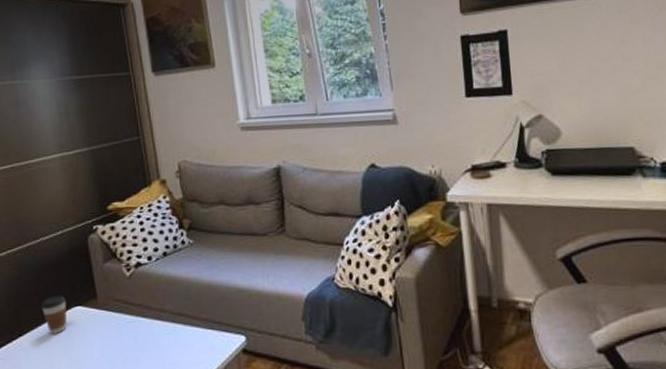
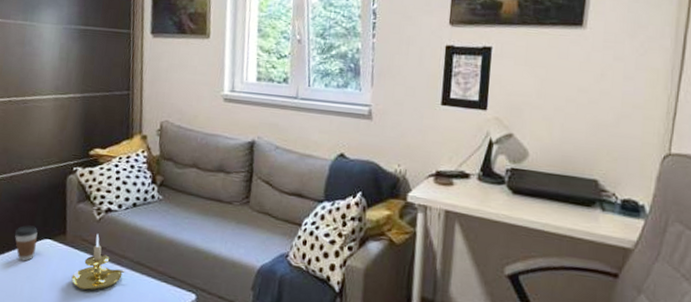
candle holder: none [110,291,167,352] -> present [71,233,125,291]

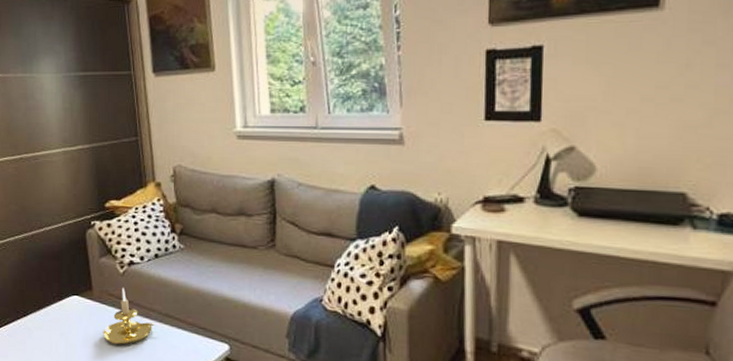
coffee cup: present [14,225,38,261] -> none [43,283,65,319]

